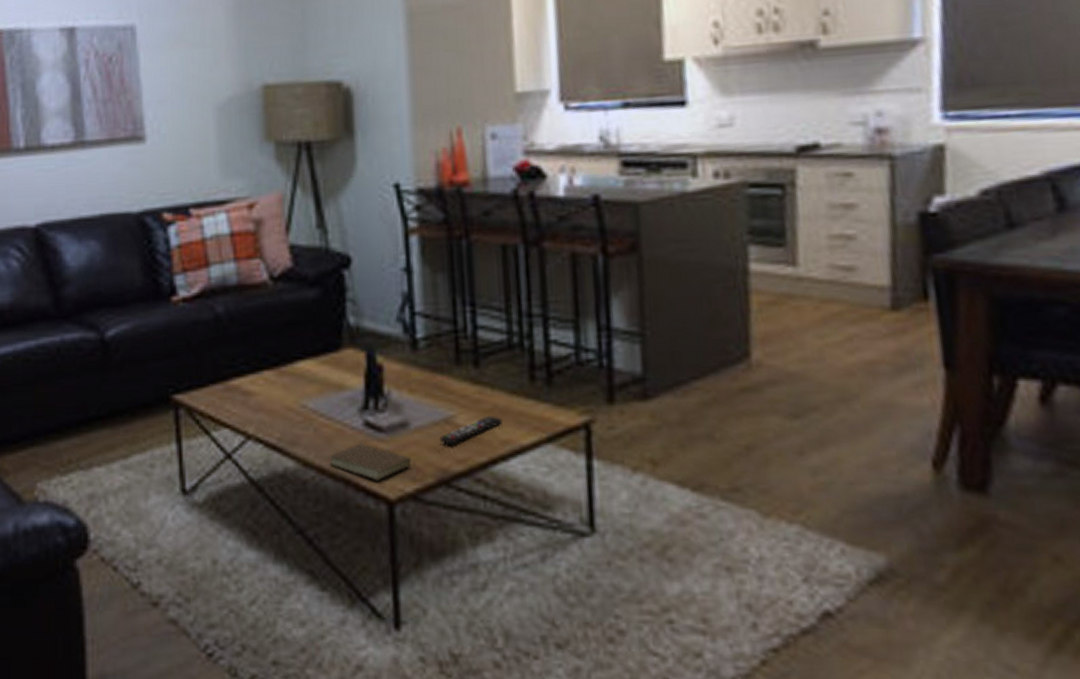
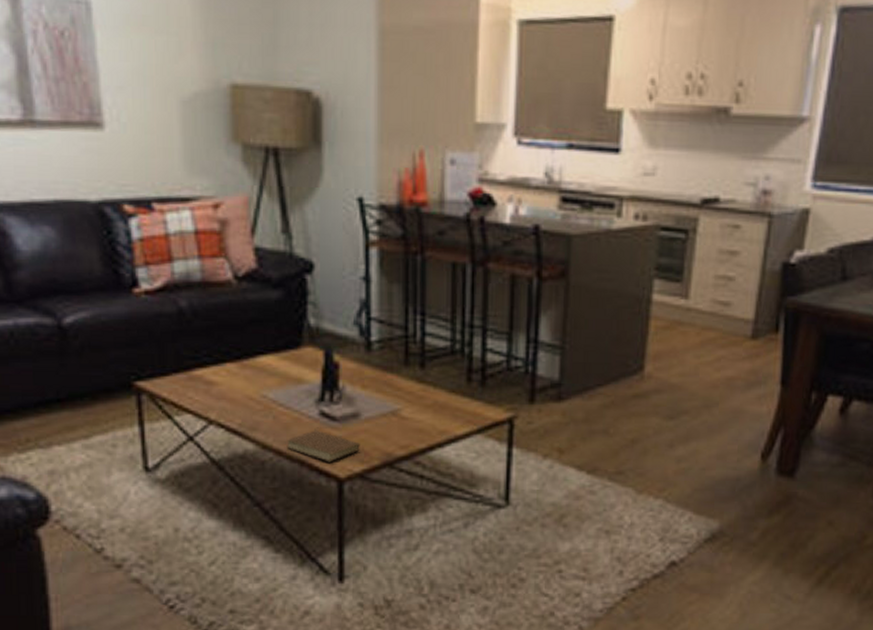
remote control: present [439,415,503,445] -> none [386,410,441,434]

